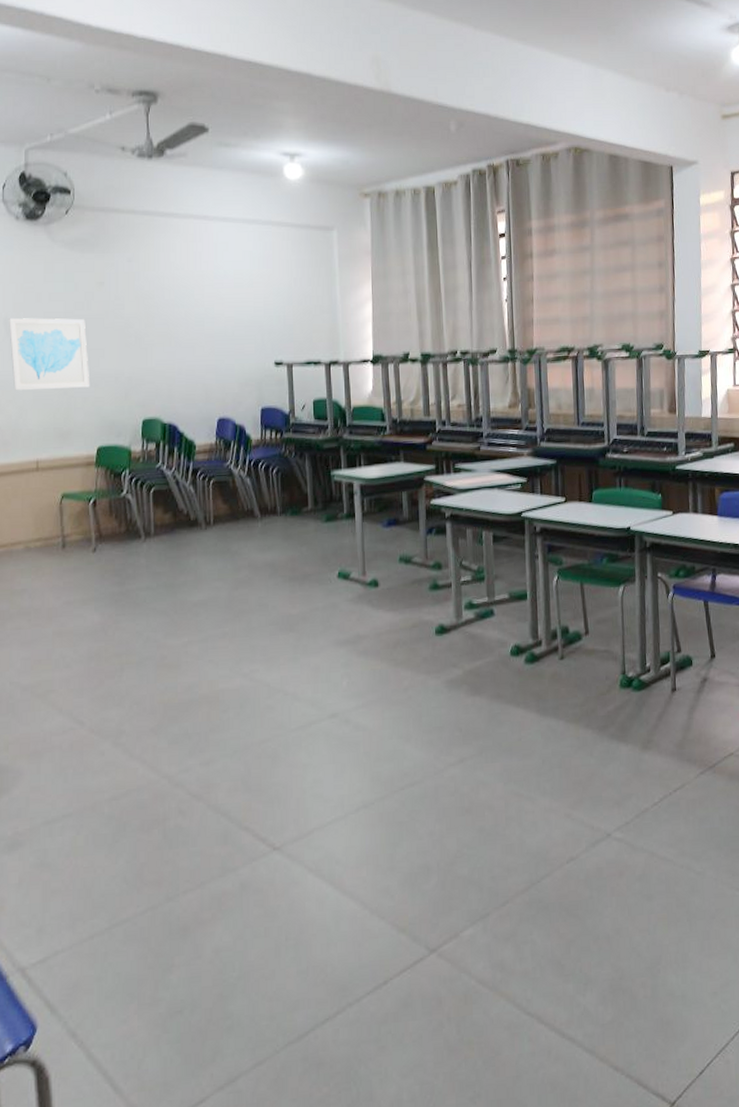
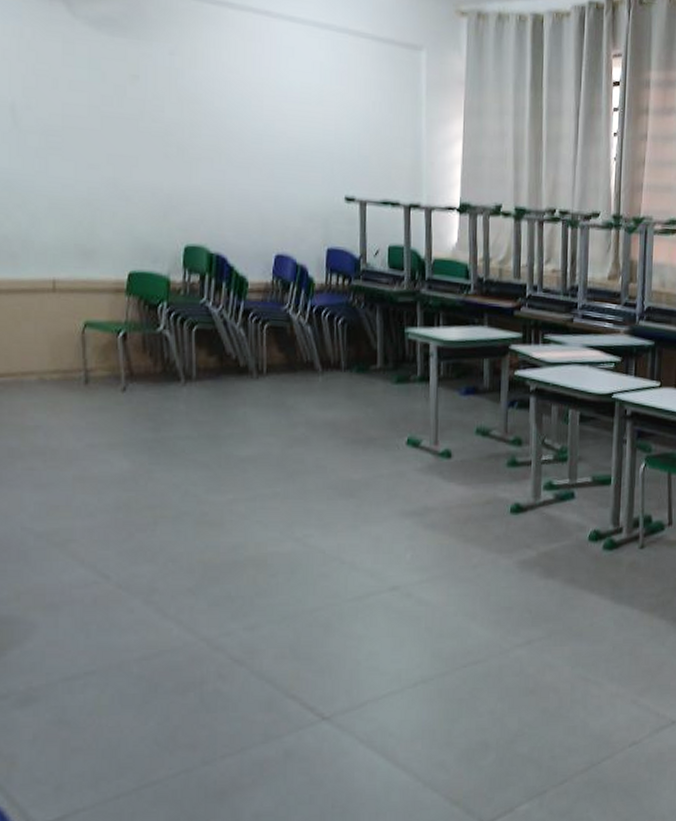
wall art: present [9,318,90,391] -> none [17,105,121,201]

